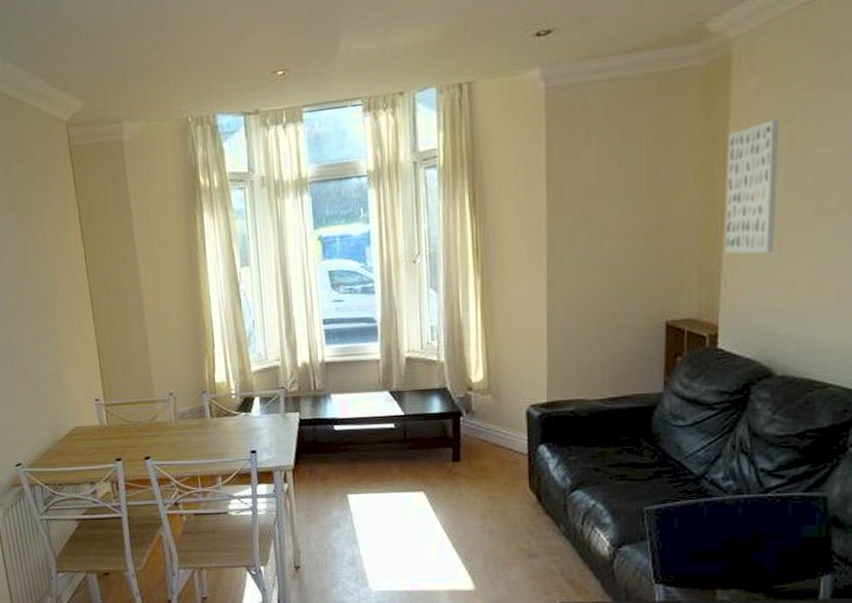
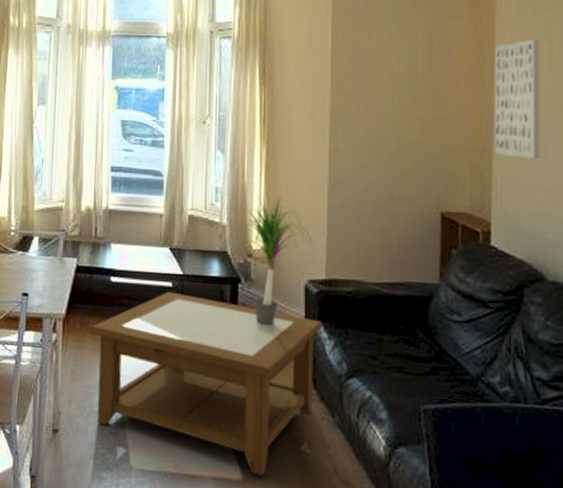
coffee table: none [319,432,545,584] -> present [90,291,322,476]
potted plant: none [447,325,534,452] -> present [227,195,314,325]

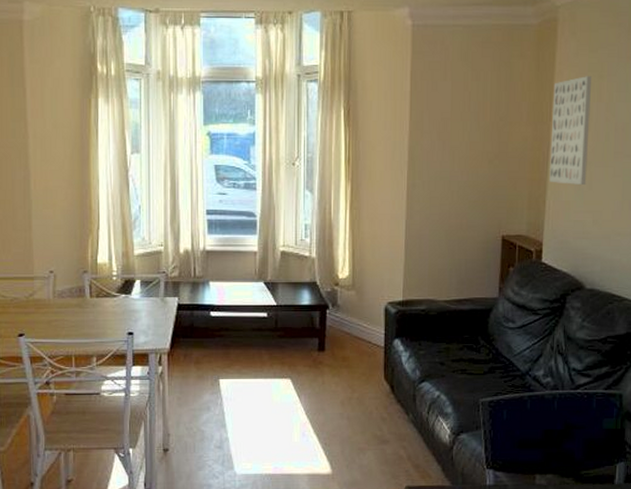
coffee table: present [90,291,322,476] -> none [194,321,399,468]
potted plant: present [227,195,314,325] -> none [316,228,393,344]

